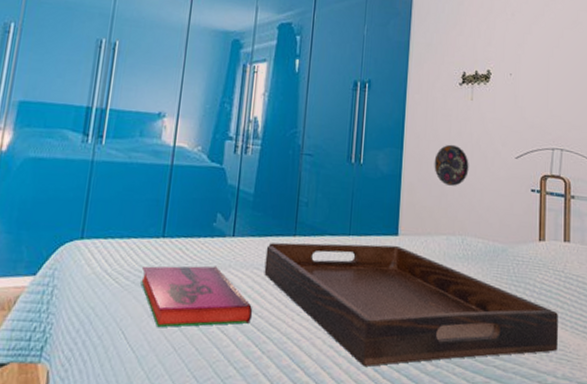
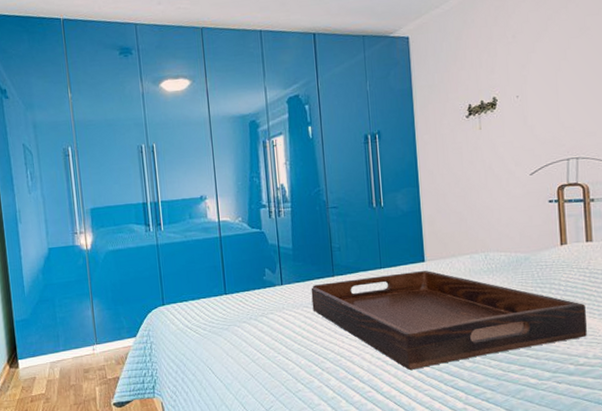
hardback book: present [141,266,253,328] -> none [215,310,309,362]
decorative plate: present [434,144,469,186] -> none [450,173,485,211]

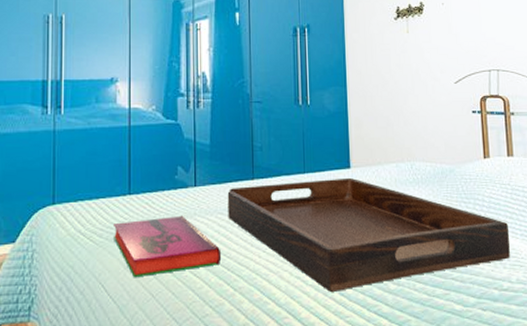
hardback book: none [215,310,309,362] -> present [114,215,222,278]

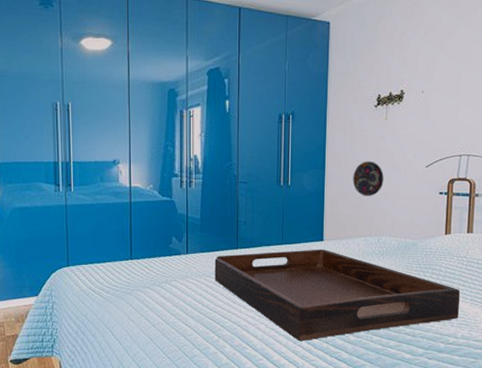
hardback book: present [114,215,222,278] -> none [119,277,209,326]
decorative plate: none [377,77,411,116] -> present [353,161,384,196]

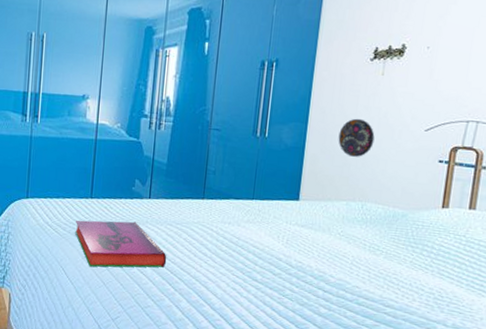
hardback book: none [119,277,209,326] -> present [75,220,167,268]
serving tray: present [214,249,460,341] -> none [176,204,455,306]

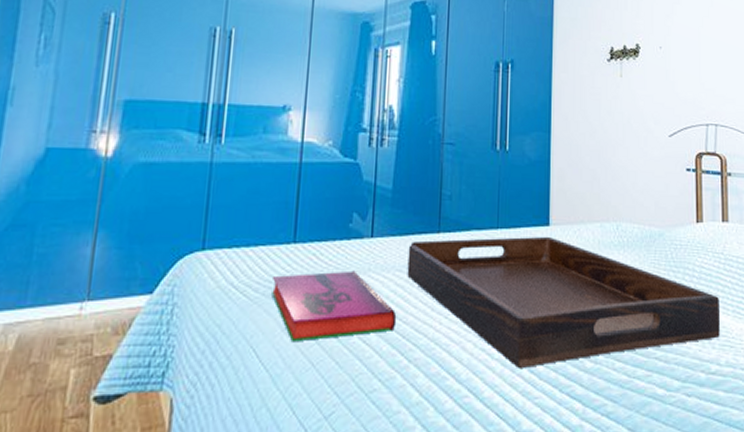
serving tray: none [176,204,455,306] -> present [407,236,720,368]
decorative plate: present [338,118,375,157] -> none [584,125,621,169]

